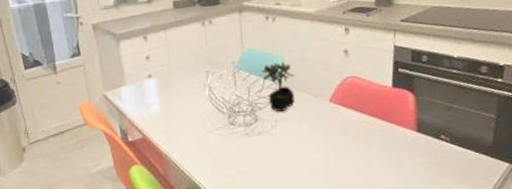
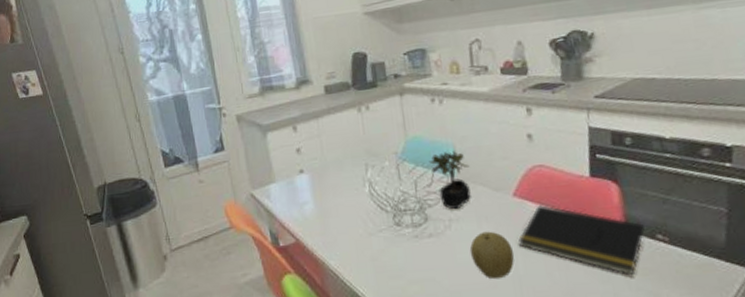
fruit: none [291,130,328,171] -> present [469,231,515,280]
notepad: none [332,110,432,168] -> present [519,205,645,276]

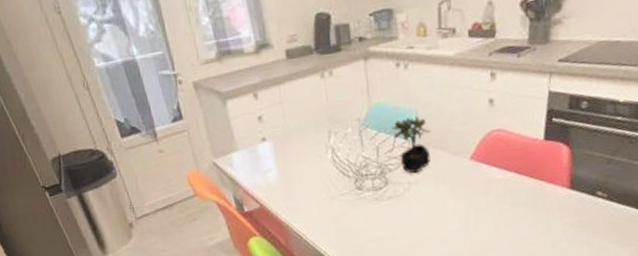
fruit: present [469,231,515,280] -> none [426,192,467,235]
notepad: present [519,205,645,276] -> none [472,167,587,229]

